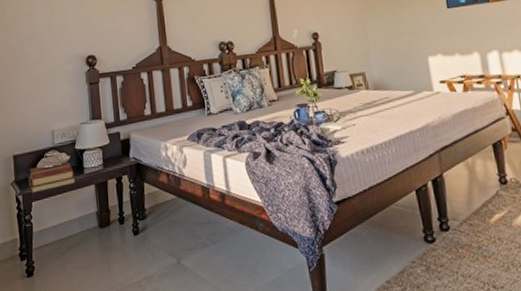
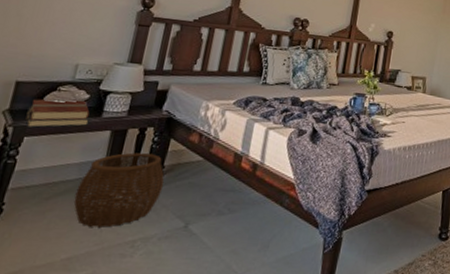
woven basket: none [82,199,150,274] -> present [74,152,165,228]

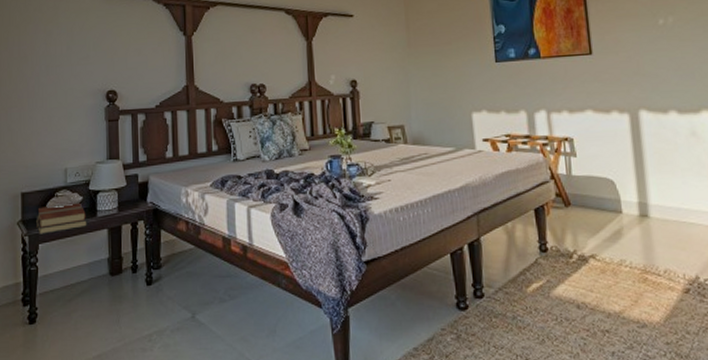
woven basket: present [74,152,165,228] -> none [91,247,165,324]

